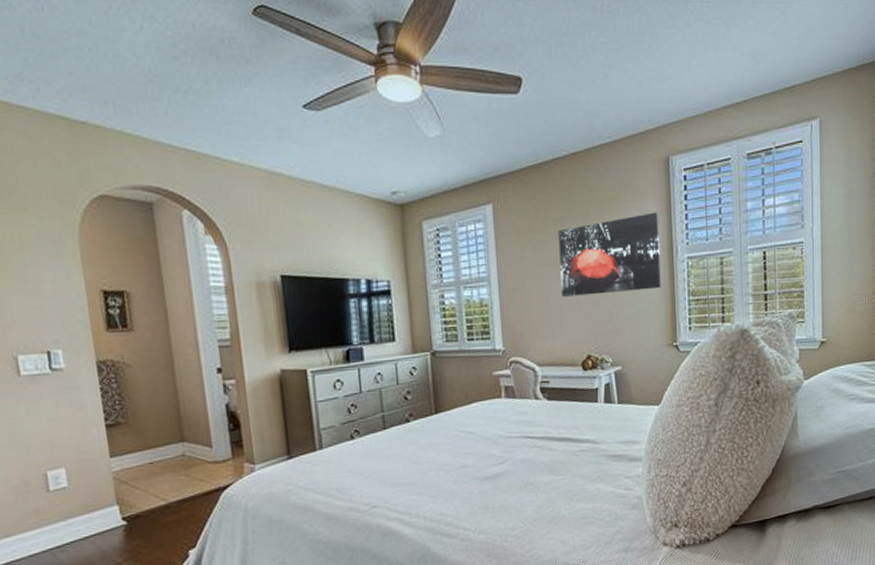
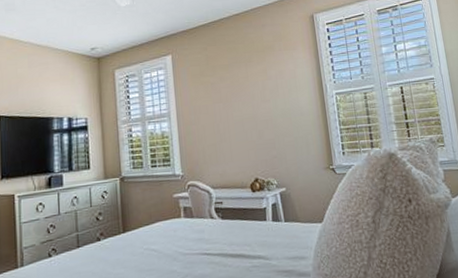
wall art: present [558,212,661,297] -> none [225,57,315,128]

